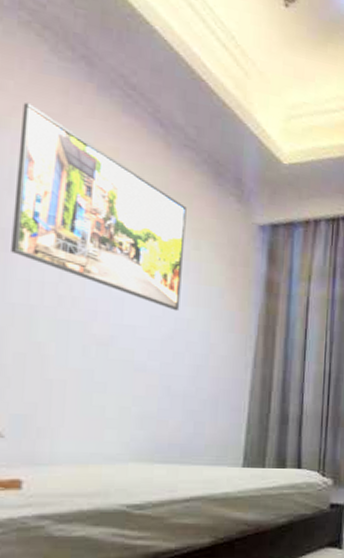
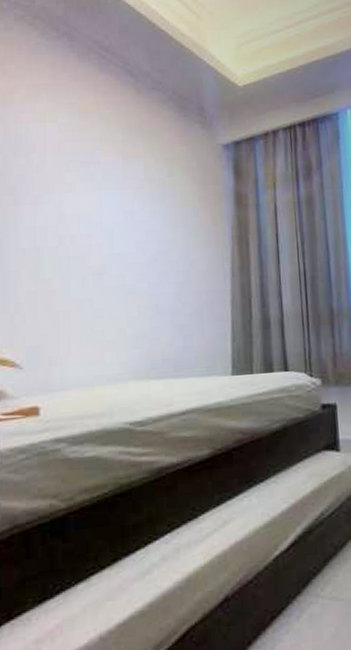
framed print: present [11,102,187,312] -> none [20,79,161,235]

